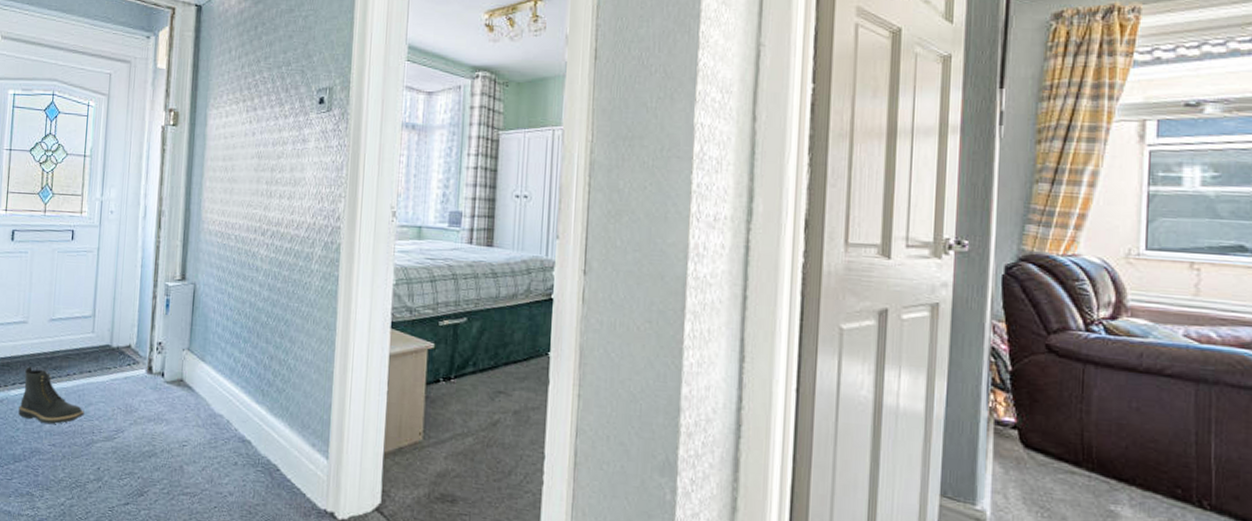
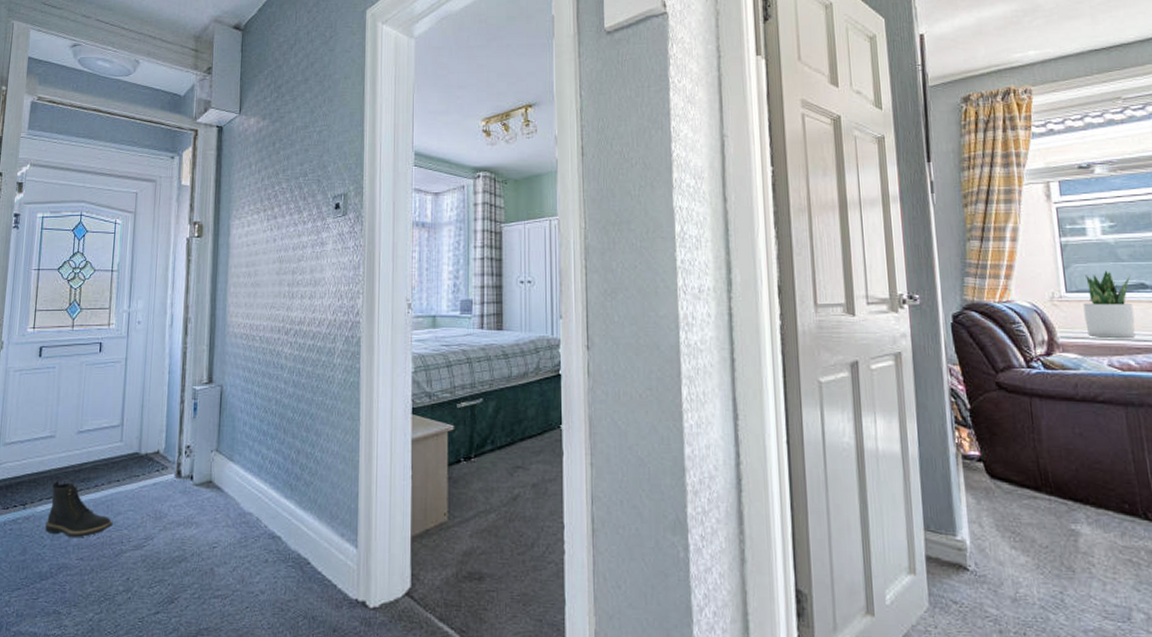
planter: none [1163,228,1229,307] -> present [1083,271,1136,338]

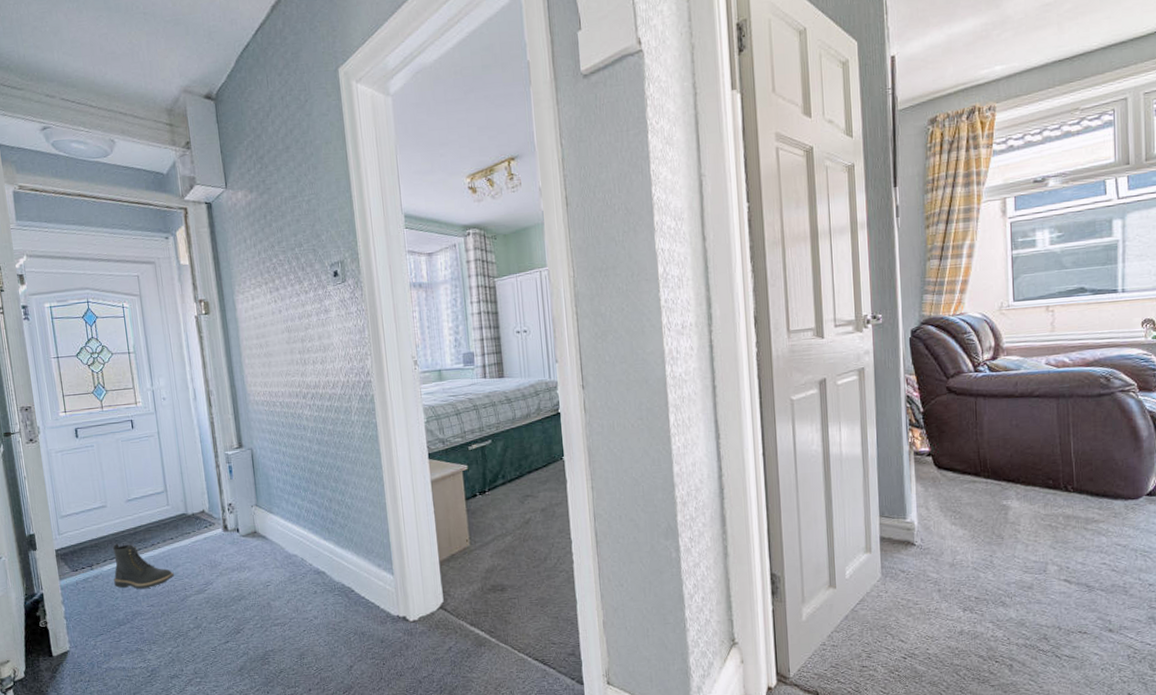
planter: present [1083,271,1136,338] -> none [1028,278,1073,340]

